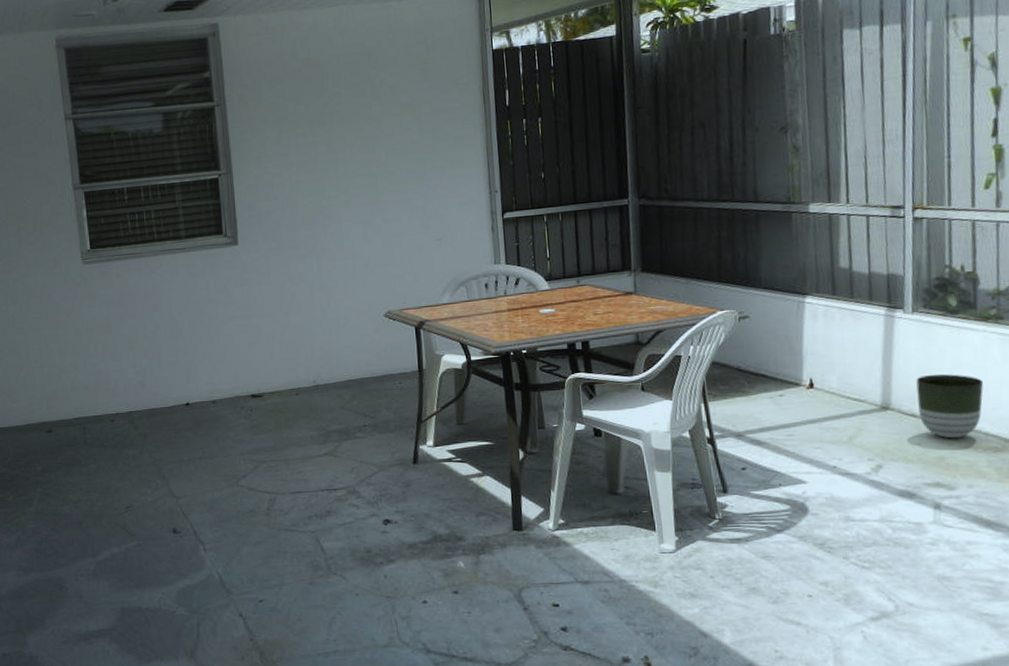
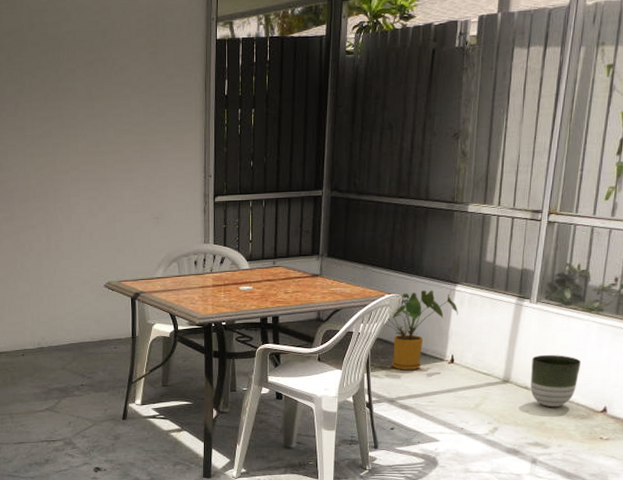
house plant: none [722,303,812,398] -> present [386,290,458,370]

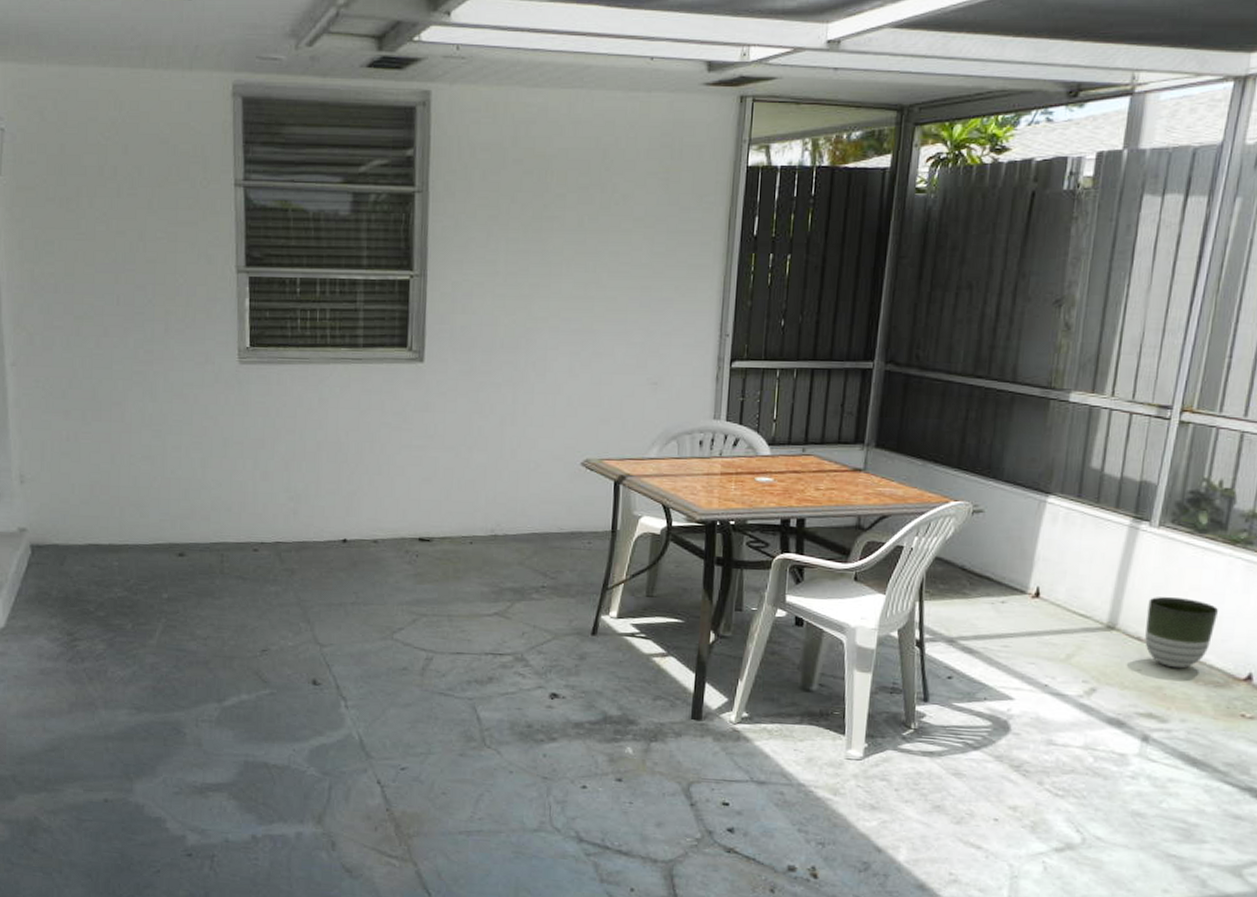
house plant: present [386,290,458,370] -> none [949,499,1049,603]

